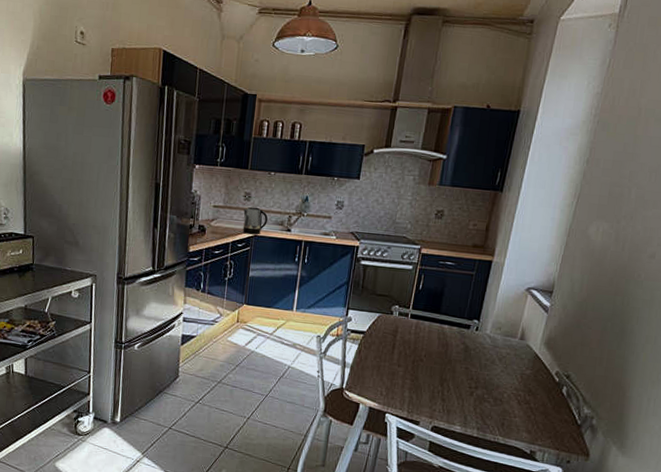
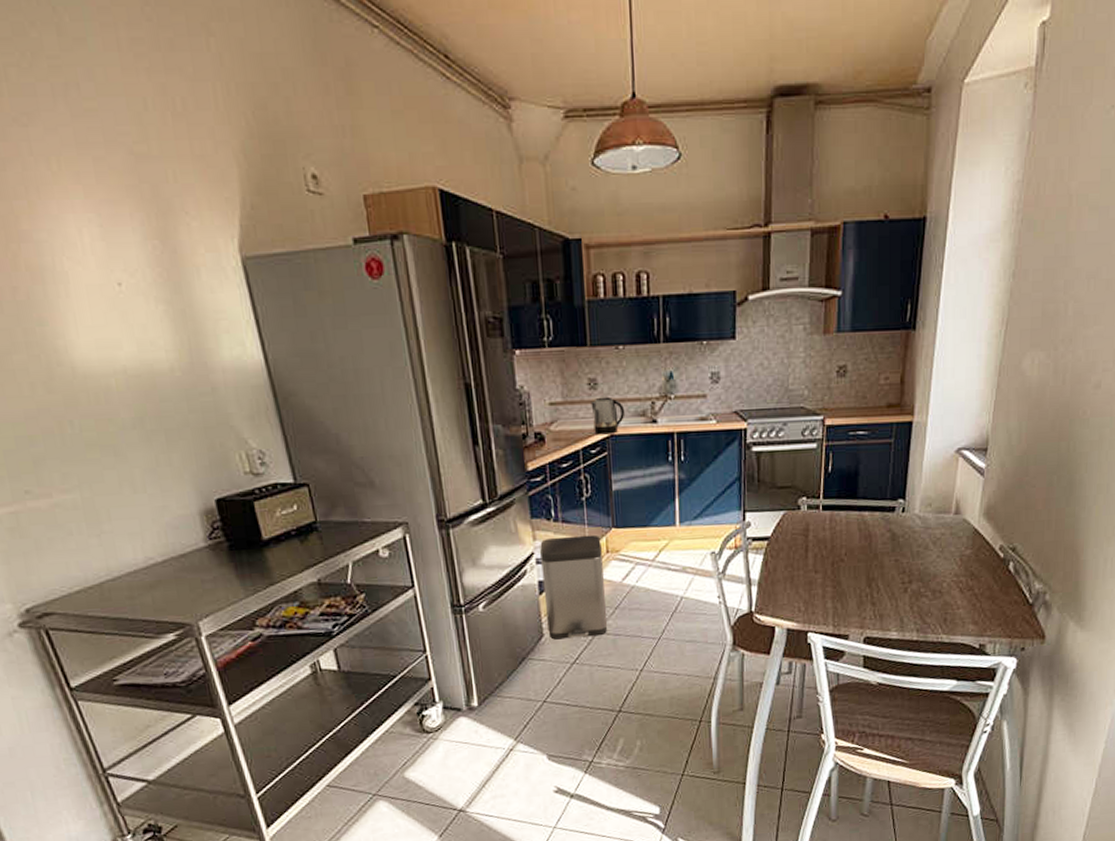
pedal bin: none [182,304,234,385] -> present [539,534,608,640]

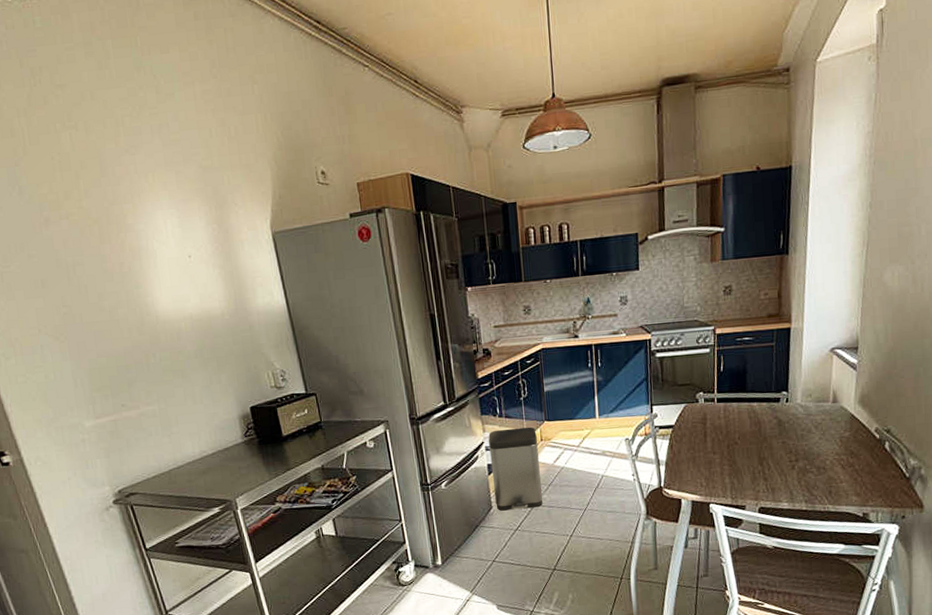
kettle: present [590,396,625,435] -> none [526,319,553,349]

